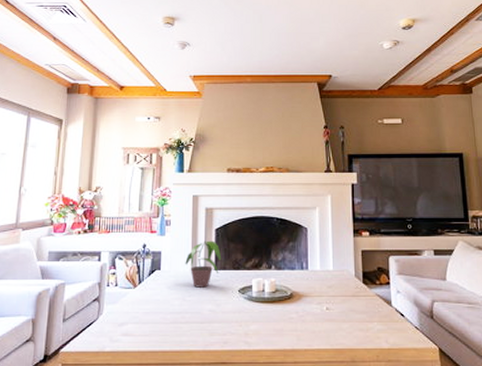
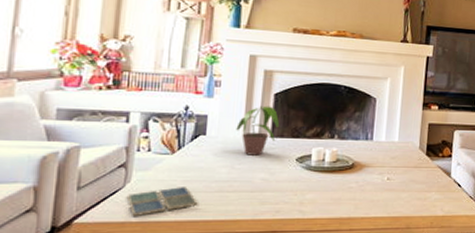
drink coaster: none [100,319,156,347] -> present [126,187,198,217]

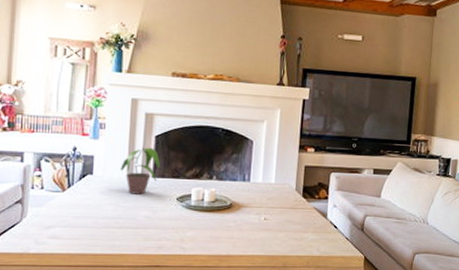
drink coaster: present [126,187,198,217] -> none [23,222,87,249]

